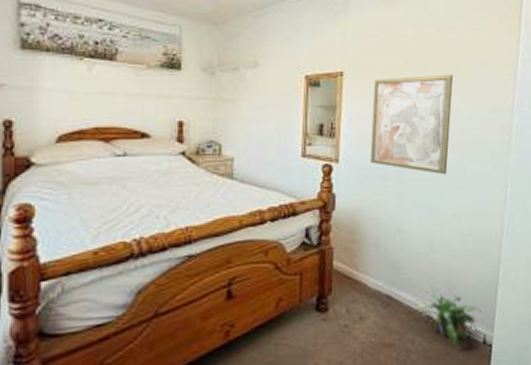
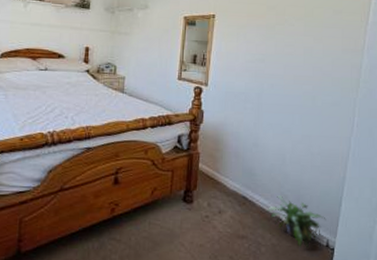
wall art: present [370,74,453,175] -> none [234,19,309,102]

